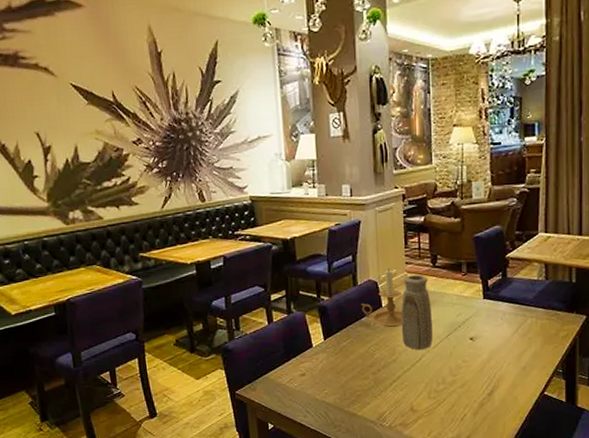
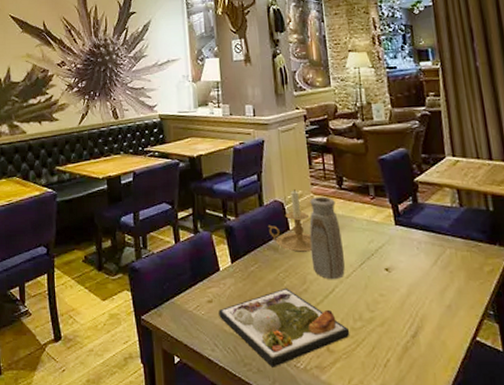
dinner plate: none [311,359,433,427] -> present [218,287,350,368]

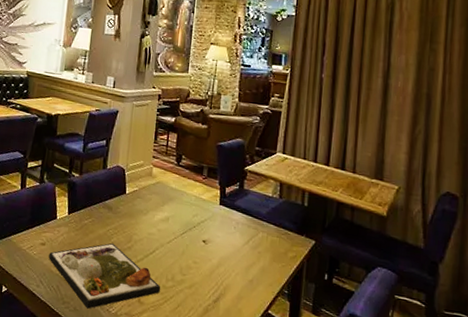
candle holder: present [267,190,312,252] -> none [106,159,145,216]
vase: present [309,196,345,280] -> none [139,168,171,243]

